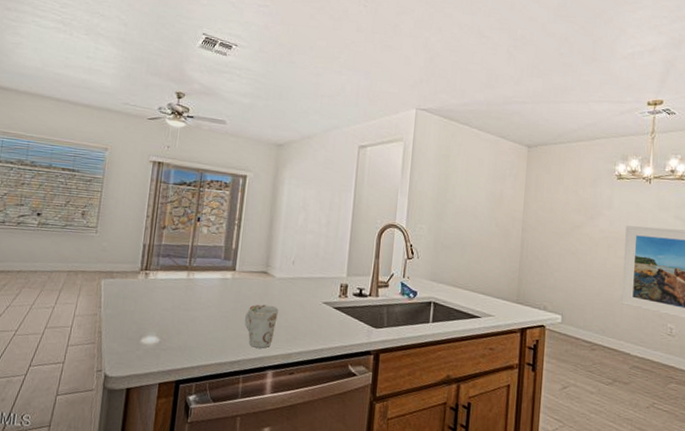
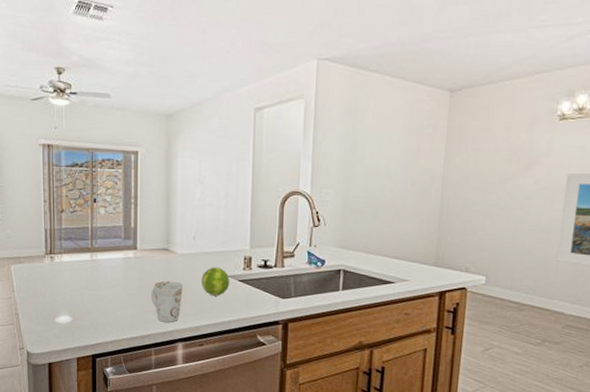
fruit: none [297,293,325,323] -> present [201,267,230,296]

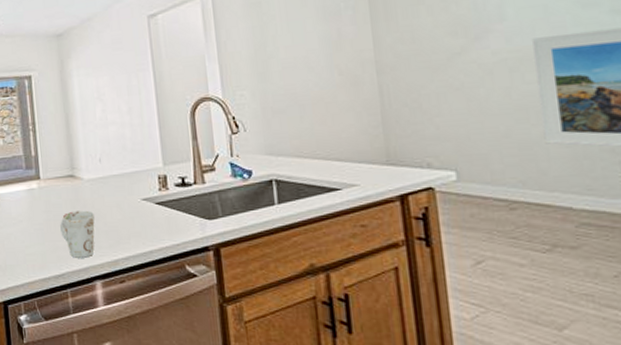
fruit: present [201,267,230,296] -> none [113,190,146,224]

